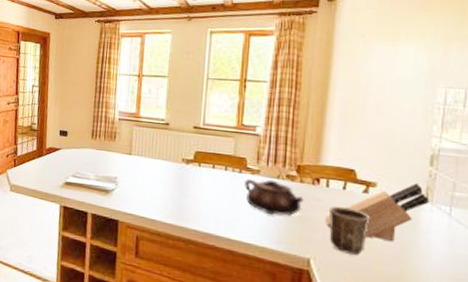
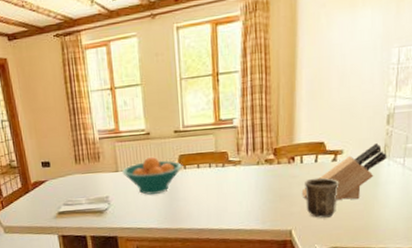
fruit bowl: none [135,146,197,186] -> present [122,156,182,195]
teapot: present [244,178,304,217] -> none [228,167,282,199]

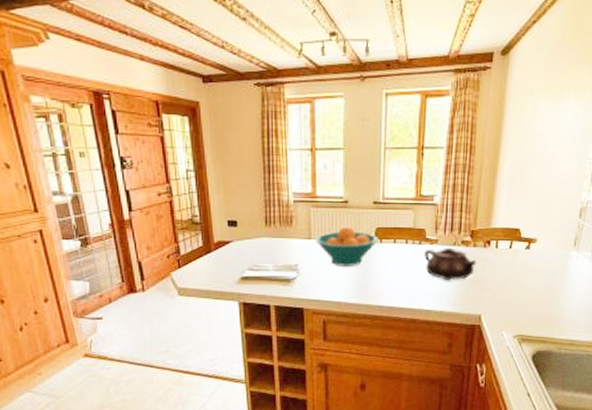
teapot: none [228,167,282,199] -> present [424,247,477,280]
knife block: present [302,143,387,200] -> none [495,235,577,289]
mug: present [305,177,339,218] -> none [497,264,531,305]

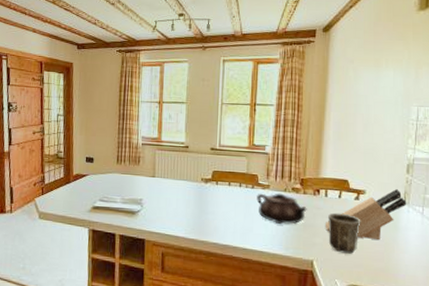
fruit bowl: present [315,226,378,266] -> none [158,168,215,204]
knife block: none [495,235,577,289] -> present [326,189,407,241]
mug: none [497,264,531,305] -> present [328,212,361,254]

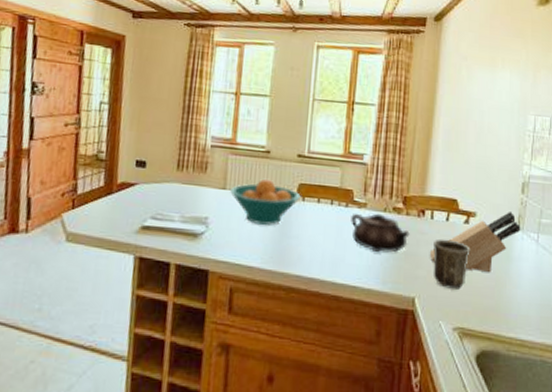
fruit bowl: none [158,168,215,204] -> present [230,178,301,225]

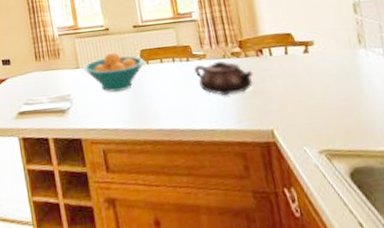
knife block: present [430,212,521,273] -> none [277,33,364,95]
mug: present [433,238,471,289] -> none [278,70,320,116]

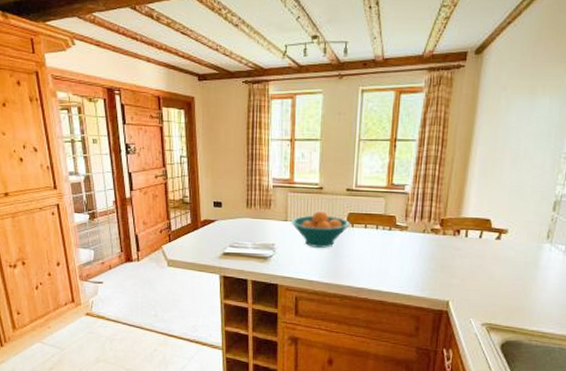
teapot: present [194,60,254,95] -> none [394,234,446,266]

